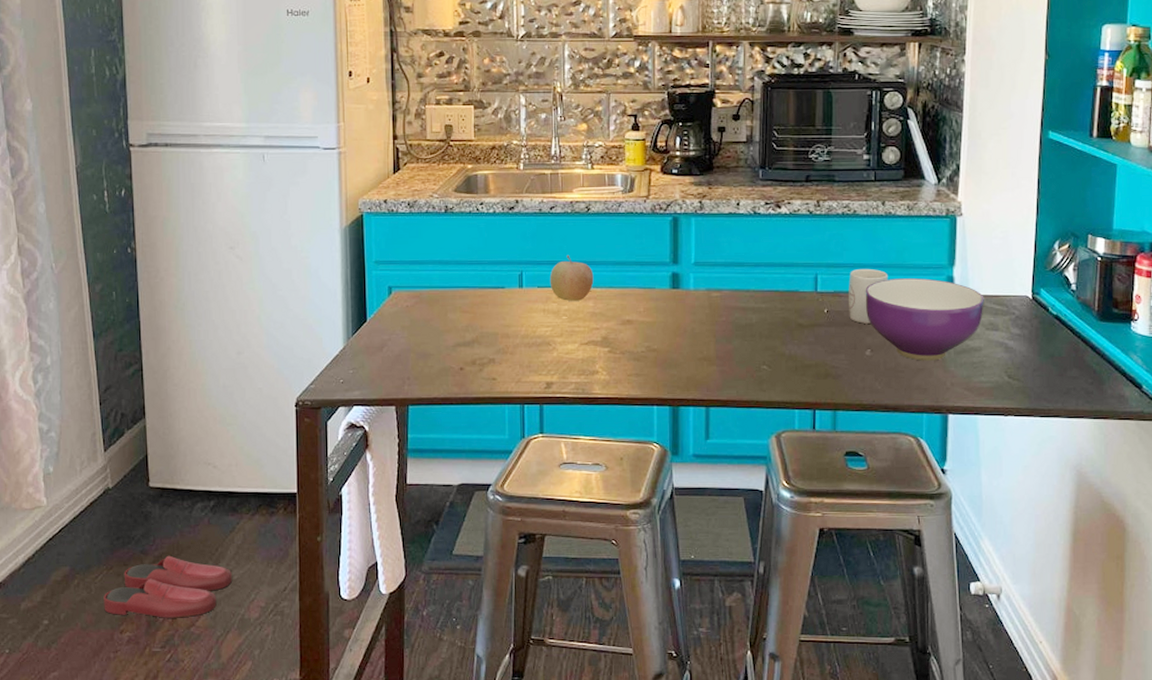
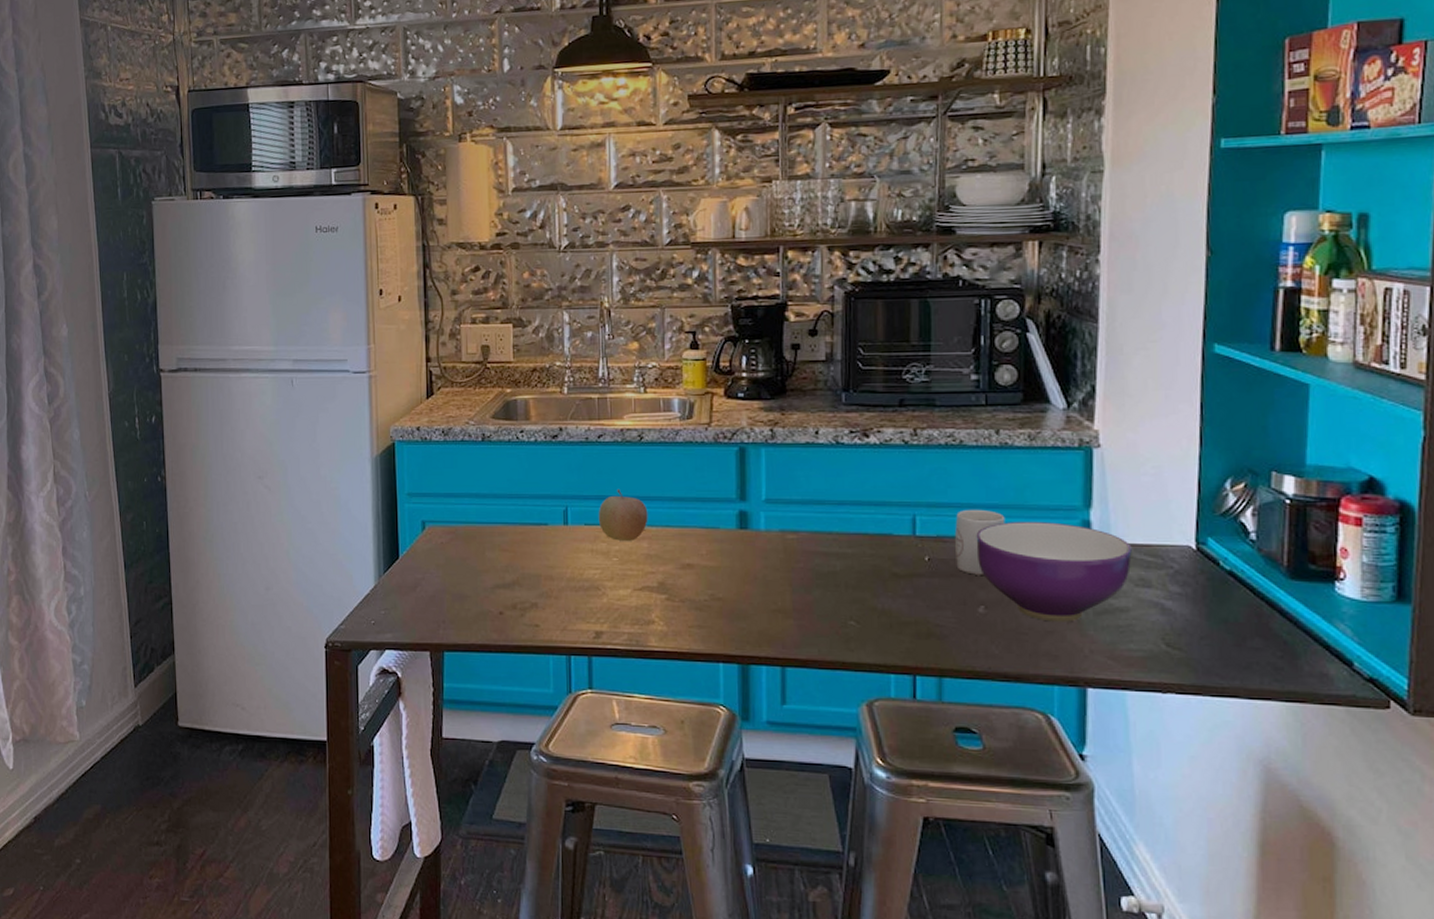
slippers: present [104,555,233,618] -> none [133,800,261,868]

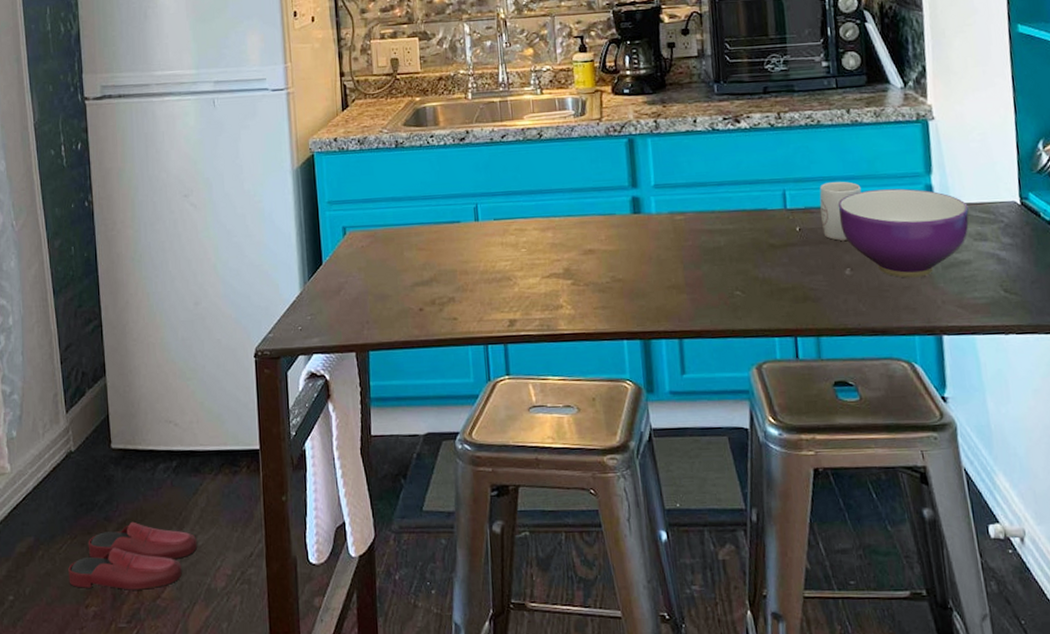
slippers: none [133,800,261,868] -> present [68,521,198,590]
fruit: present [598,490,648,541] -> none [505,185,552,233]

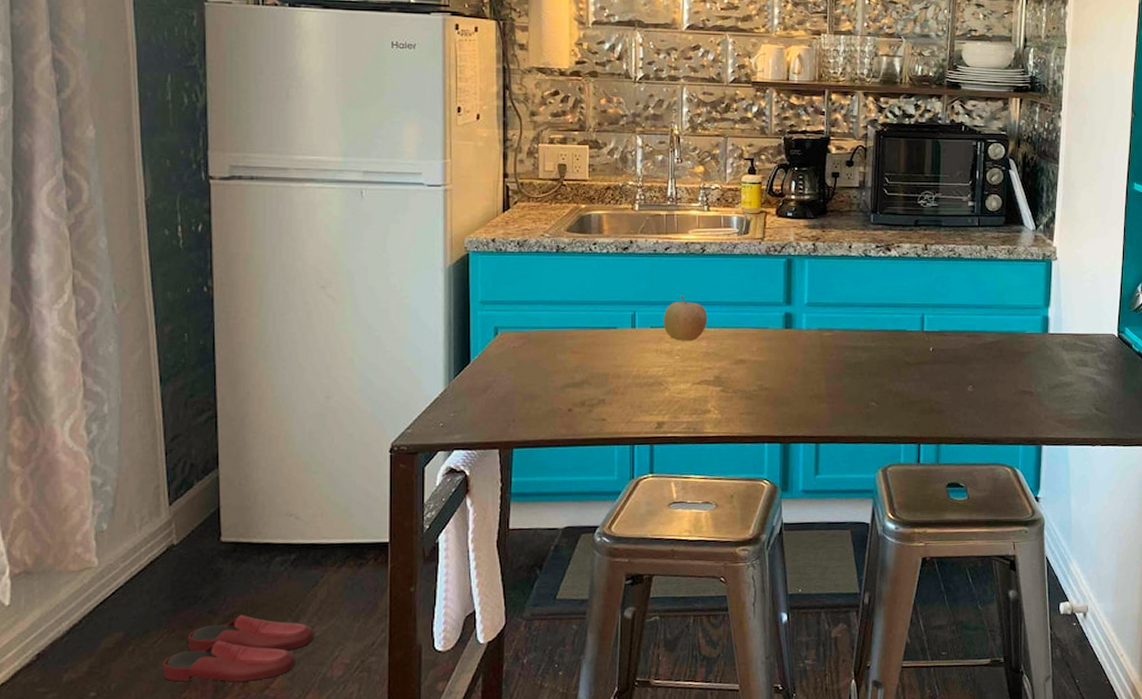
fruit: none [505,185,552,233] -> present [663,296,708,341]
mug: present [819,181,862,241] -> none [952,308,989,361]
bowl: present [837,188,969,278] -> none [968,318,1076,396]

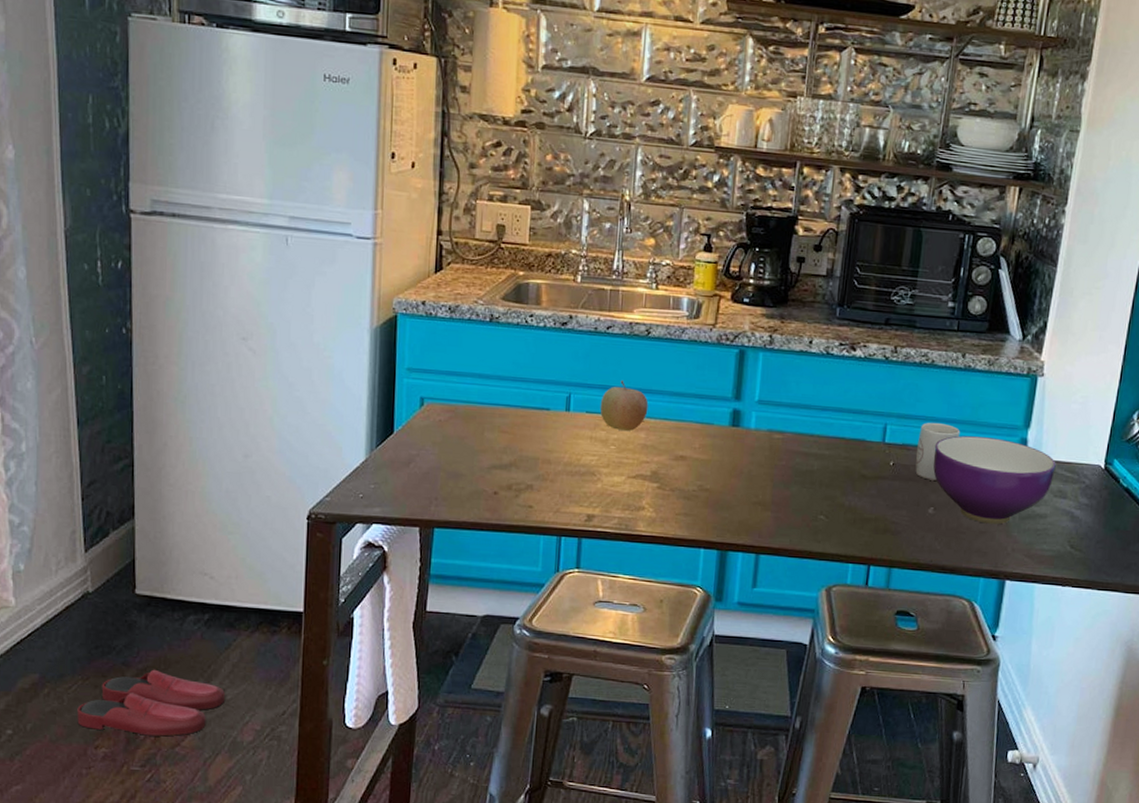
mug: none [952,308,989,361] -> present [915,422,960,481]
bowl: none [968,318,1076,396] -> present [933,435,1056,525]

